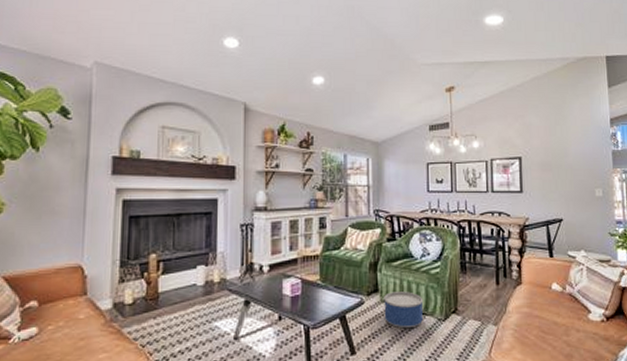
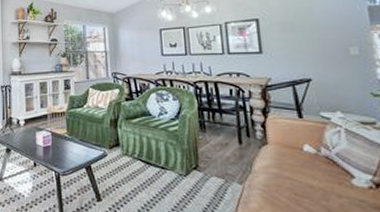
storage bin: present [384,291,424,329] -> none [125,146,164,181]

